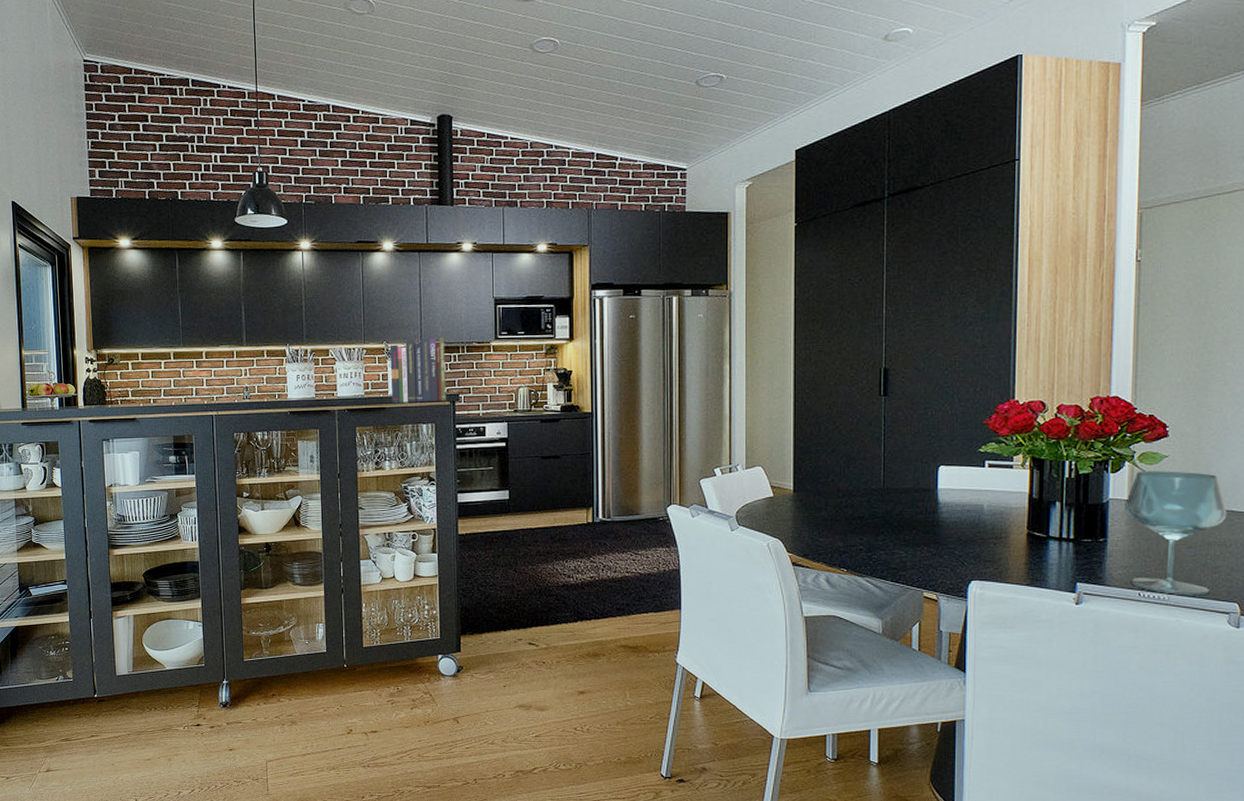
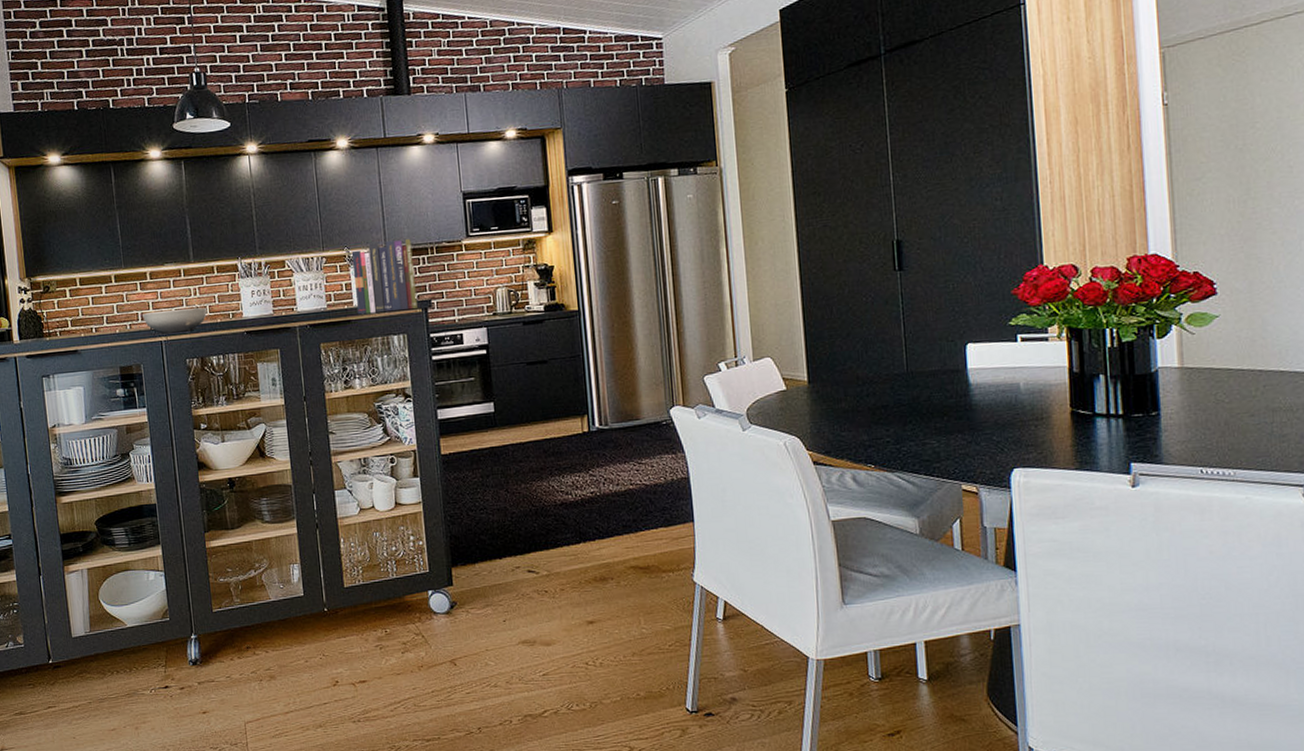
bowl: none [196,387,256,410] -> present [141,307,208,335]
wine glass: present [1125,471,1227,596] -> none [1176,332,1290,470]

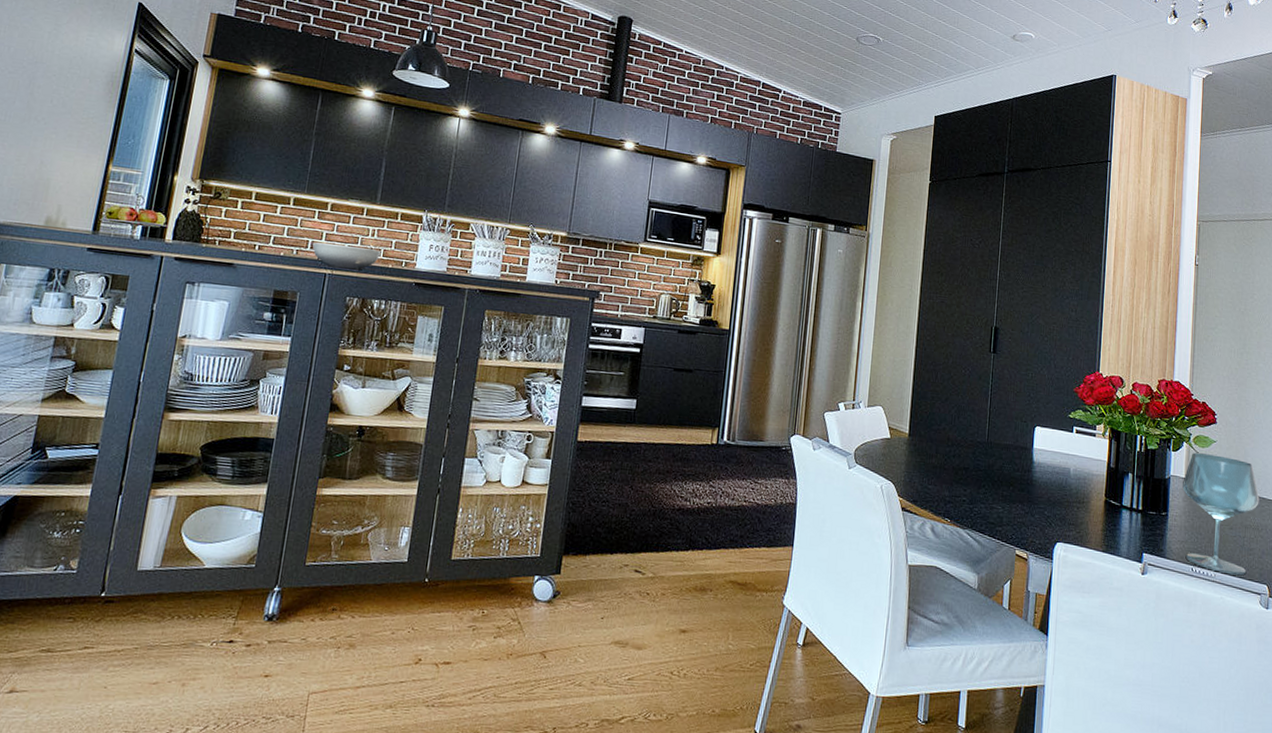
books: present [351,239,418,315] -> none [529,225,594,297]
wine glass: none [1176,332,1290,470] -> present [1182,452,1259,576]

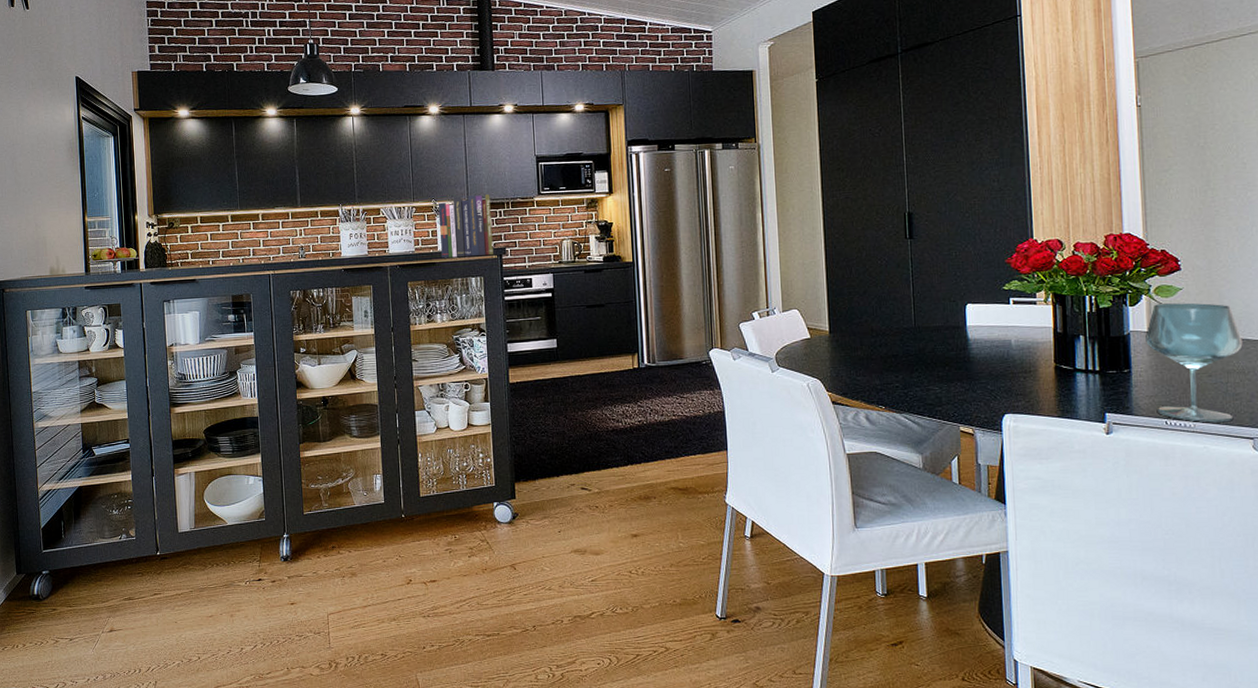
bowl: present [312,242,382,272] -> none [253,246,311,269]
books: none [529,225,594,297] -> present [438,194,494,258]

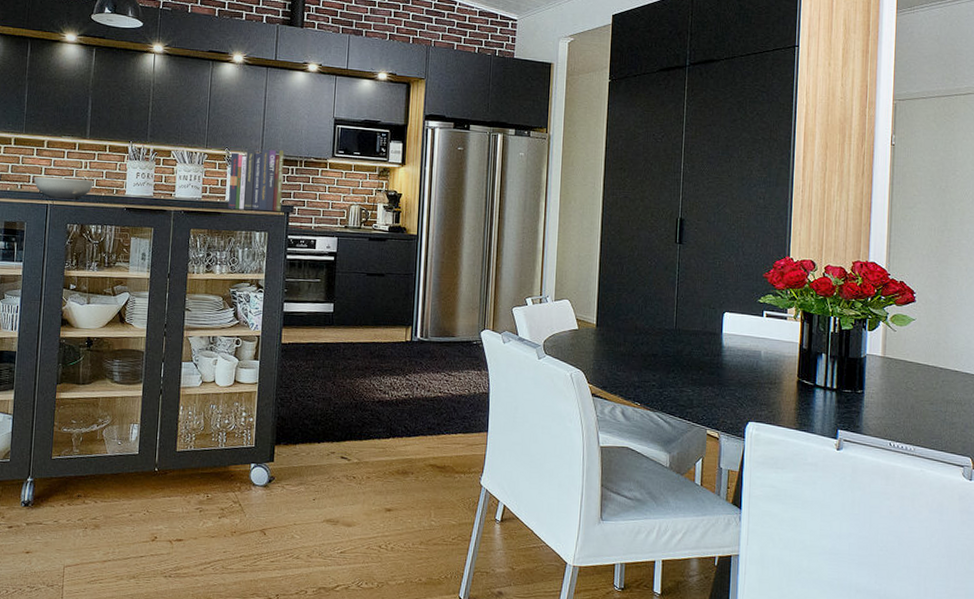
bowl: none [253,246,311,269] -> present [33,177,95,201]
wine glass: present [1145,303,1243,423] -> none [879,331,962,449]

